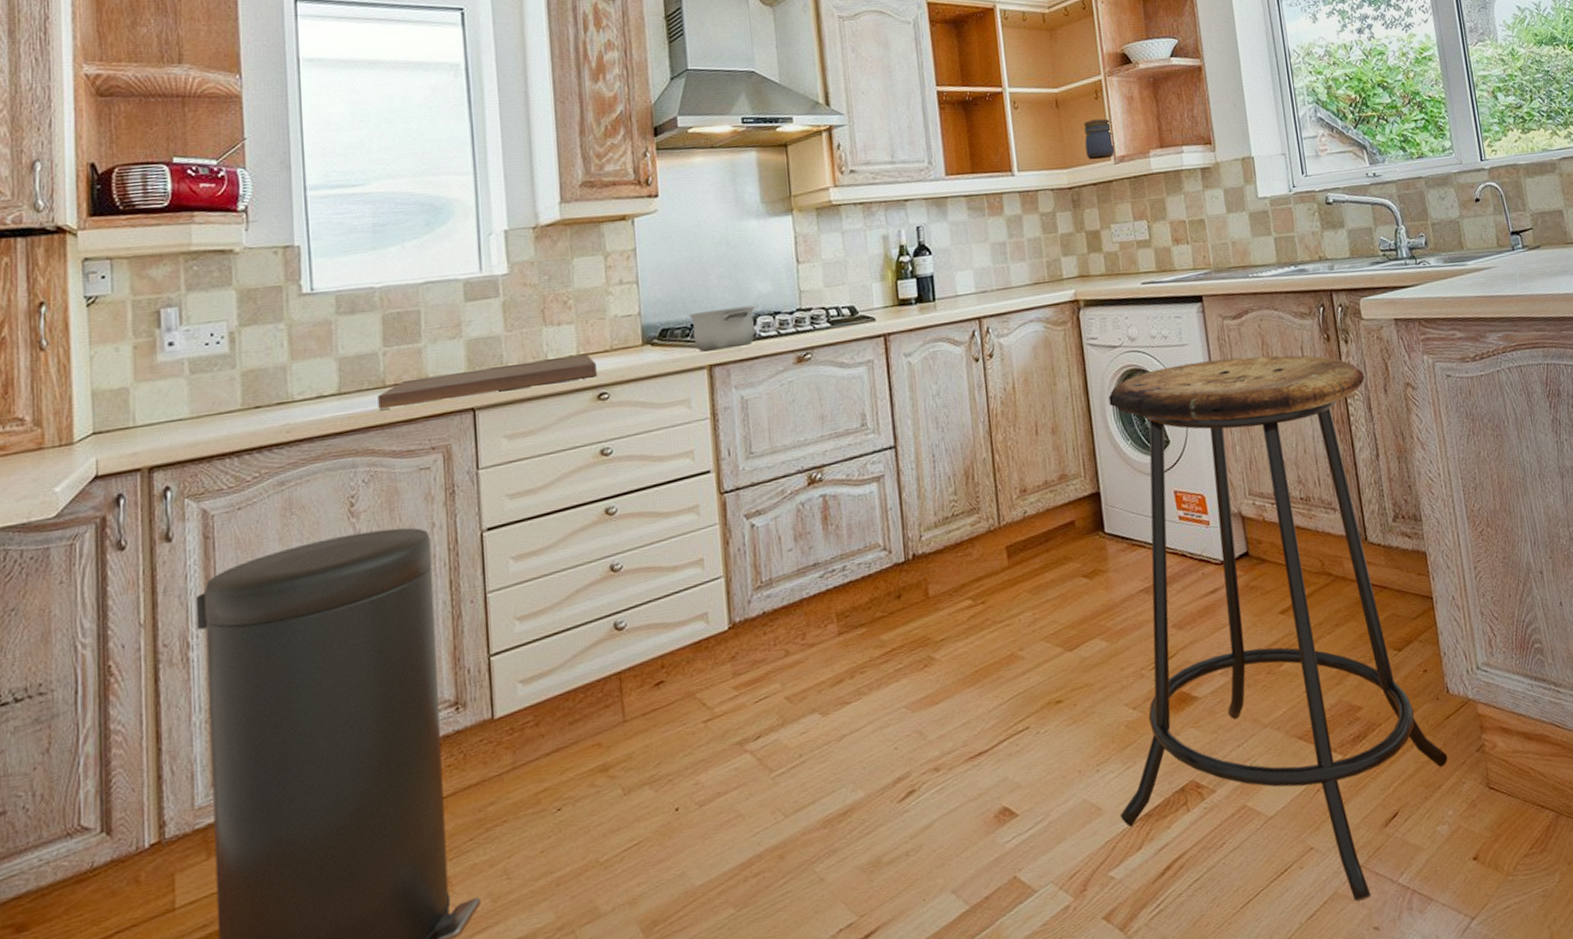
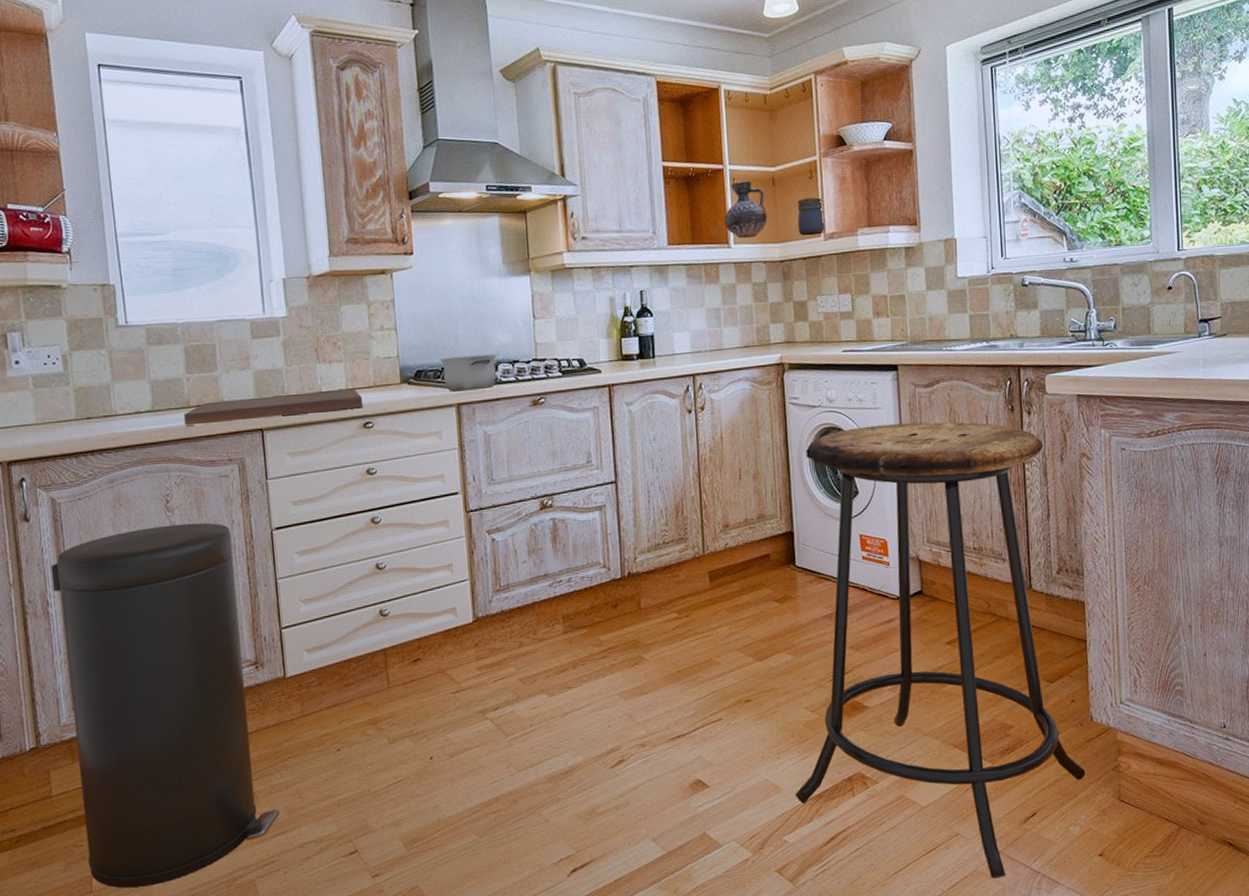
ceramic jug: none [1006,103,1054,166] -> present [724,180,768,239]

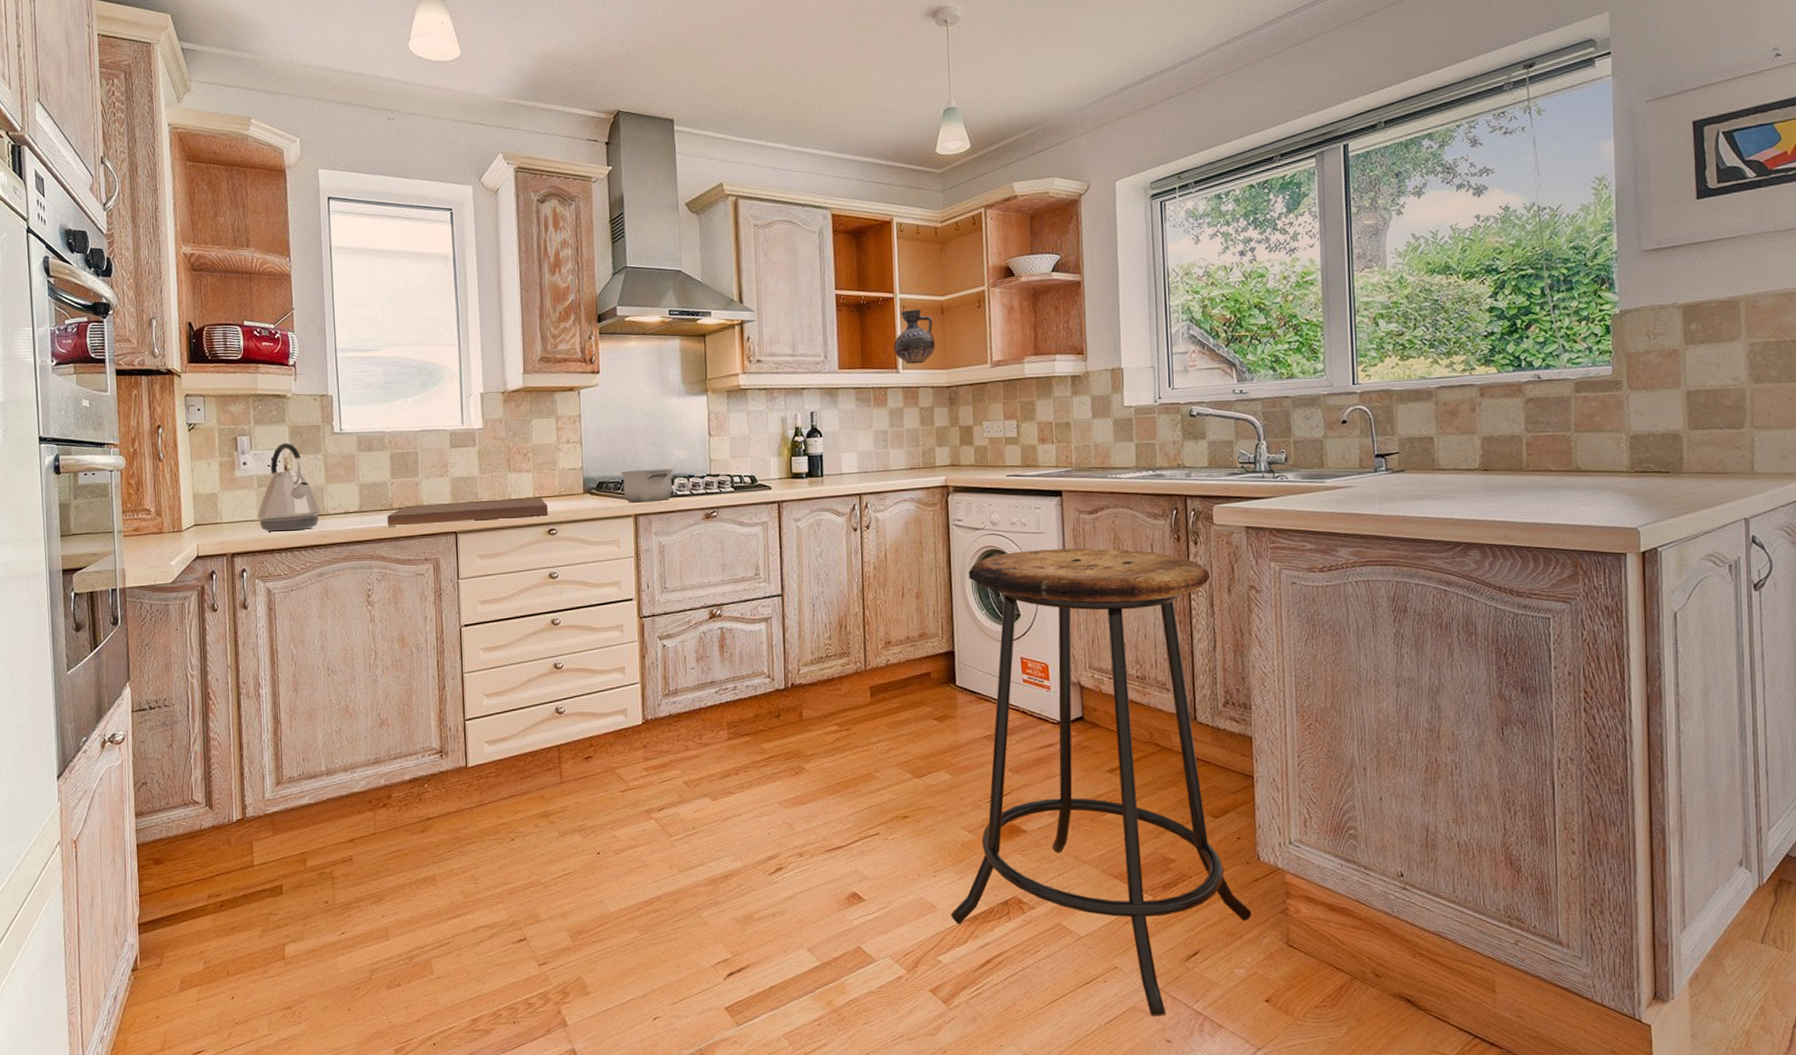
kettle: none [35,338,108,437] -> present [257,443,321,532]
pedal bin: present [50,522,280,888] -> none [263,617,456,958]
jar: present [797,197,826,236] -> none [965,326,993,363]

